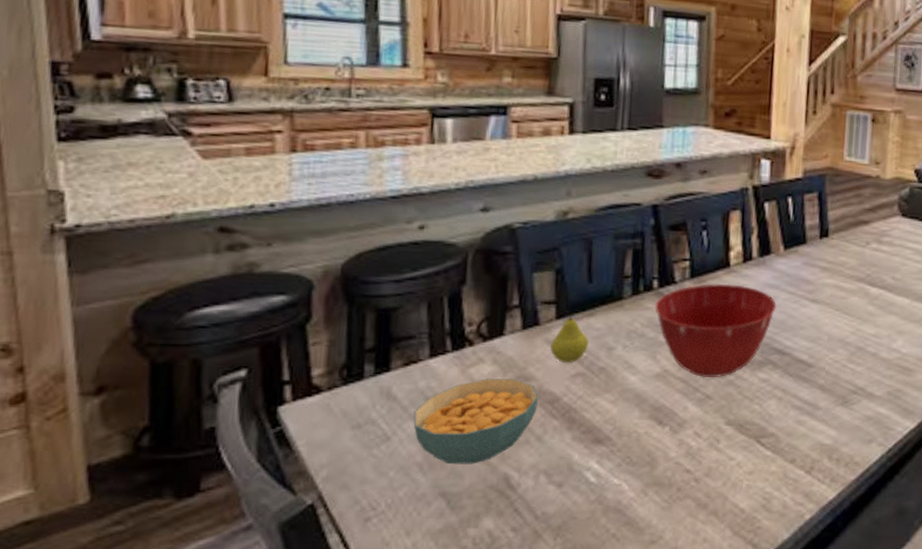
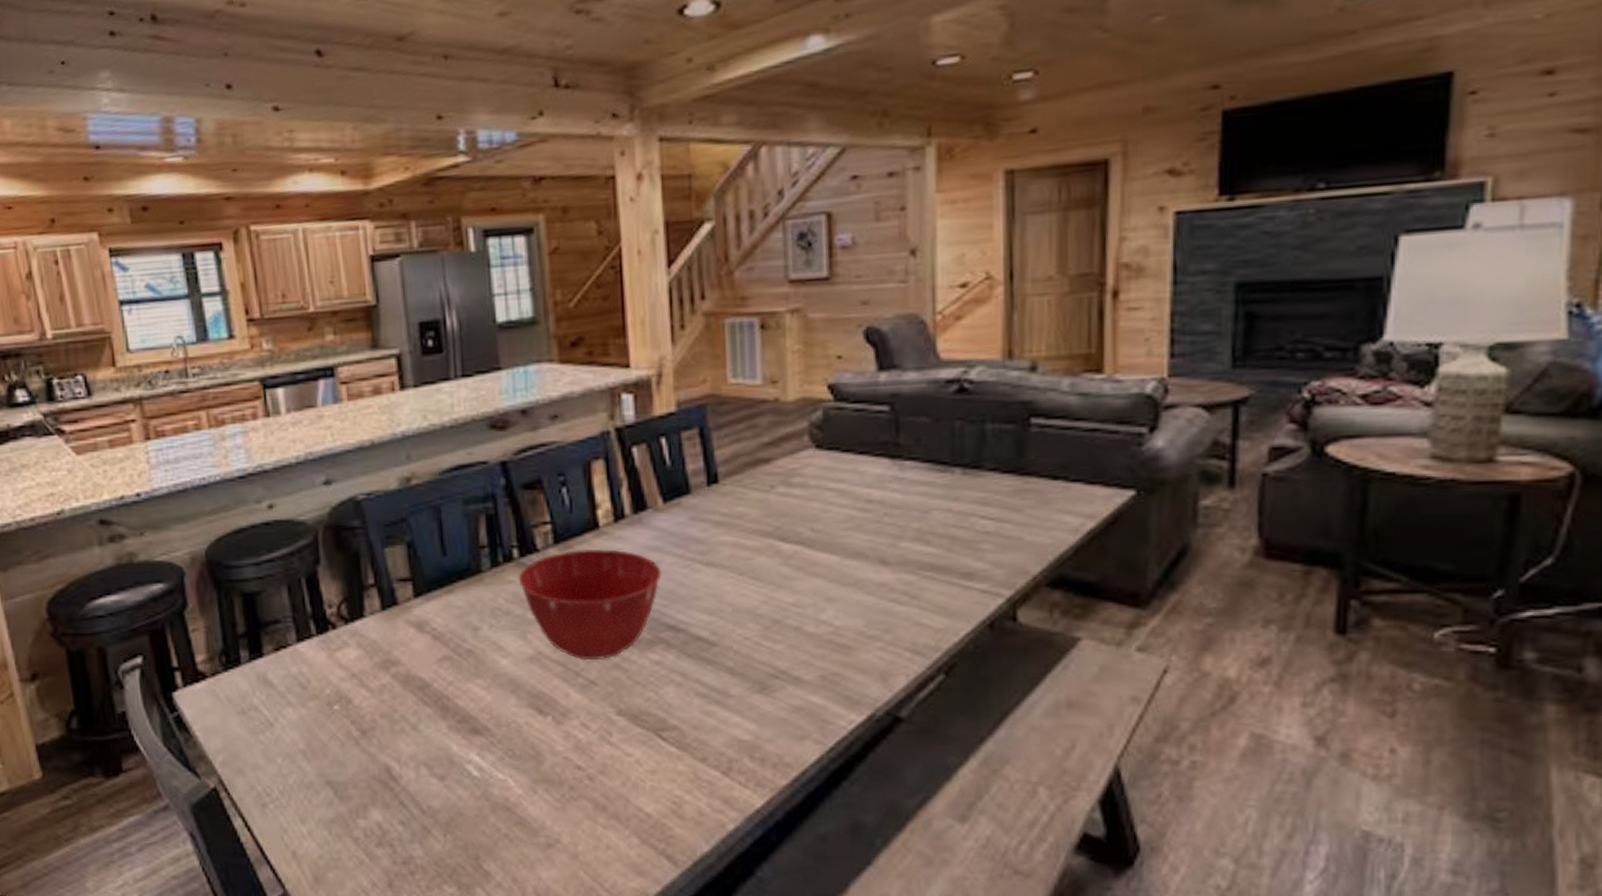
cereal bowl: present [413,379,538,465] -> none [290,663,408,753]
fruit: present [550,312,588,364] -> none [412,590,451,646]

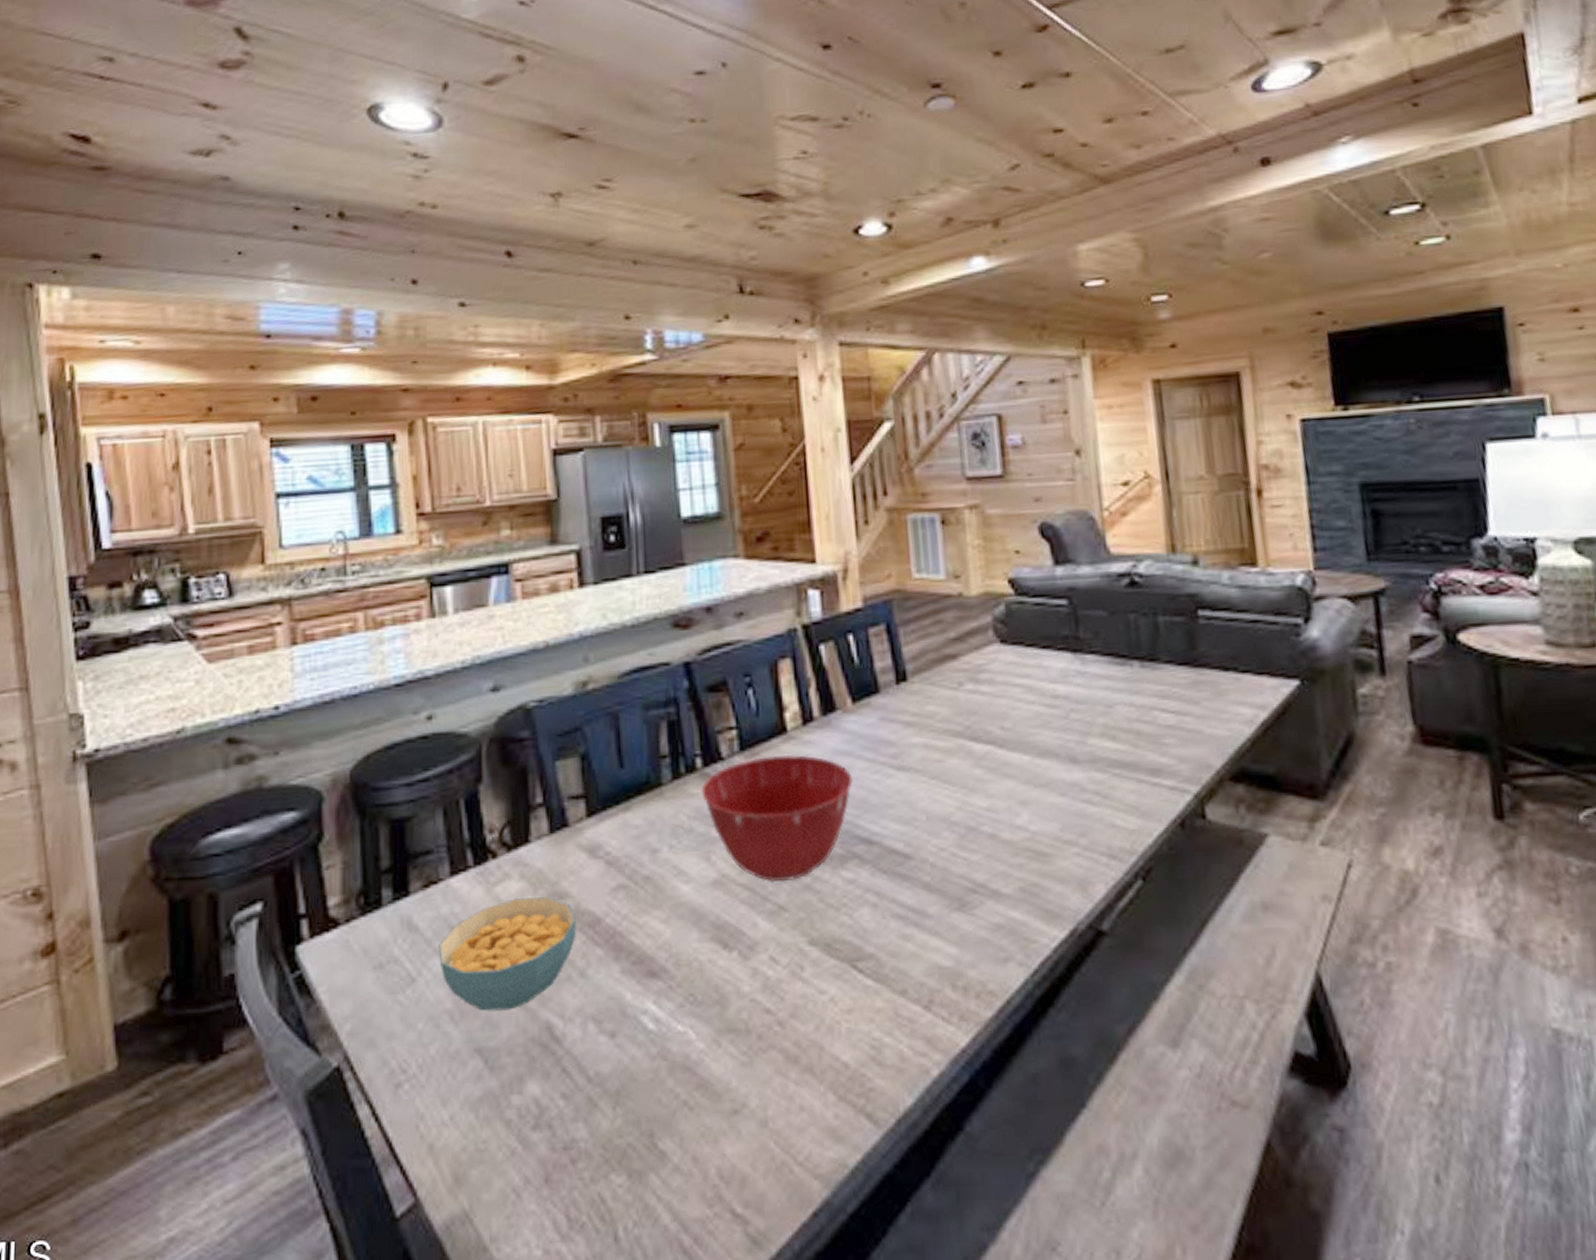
cereal bowl: none [290,663,408,753] -> present [439,897,576,1011]

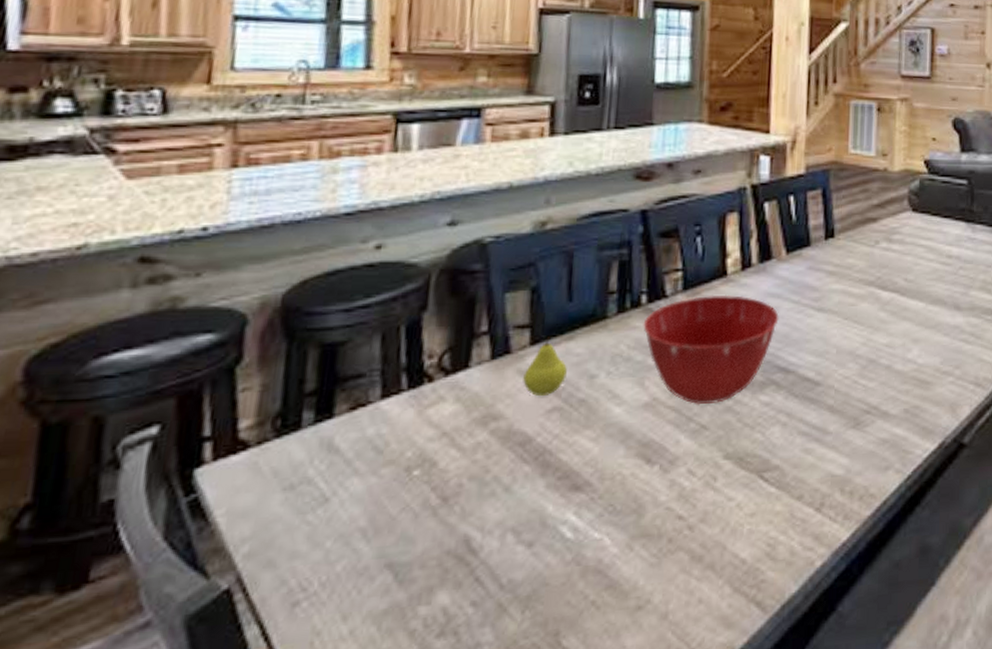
cereal bowl: present [439,897,576,1011] -> none [358,418,507,528]
fruit: none [584,807,628,874] -> present [523,337,567,397]

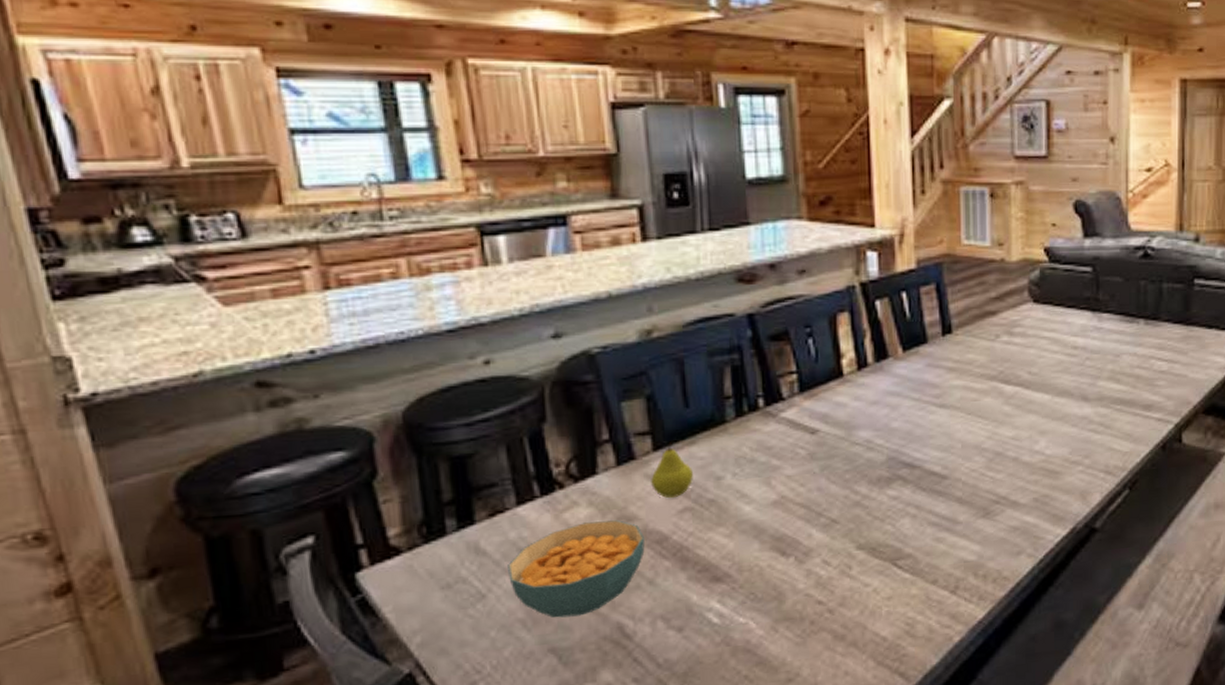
cereal bowl: none [358,418,507,528] -> present [508,520,645,618]
mixing bowl: present [643,294,779,405] -> none [763,395,900,501]

